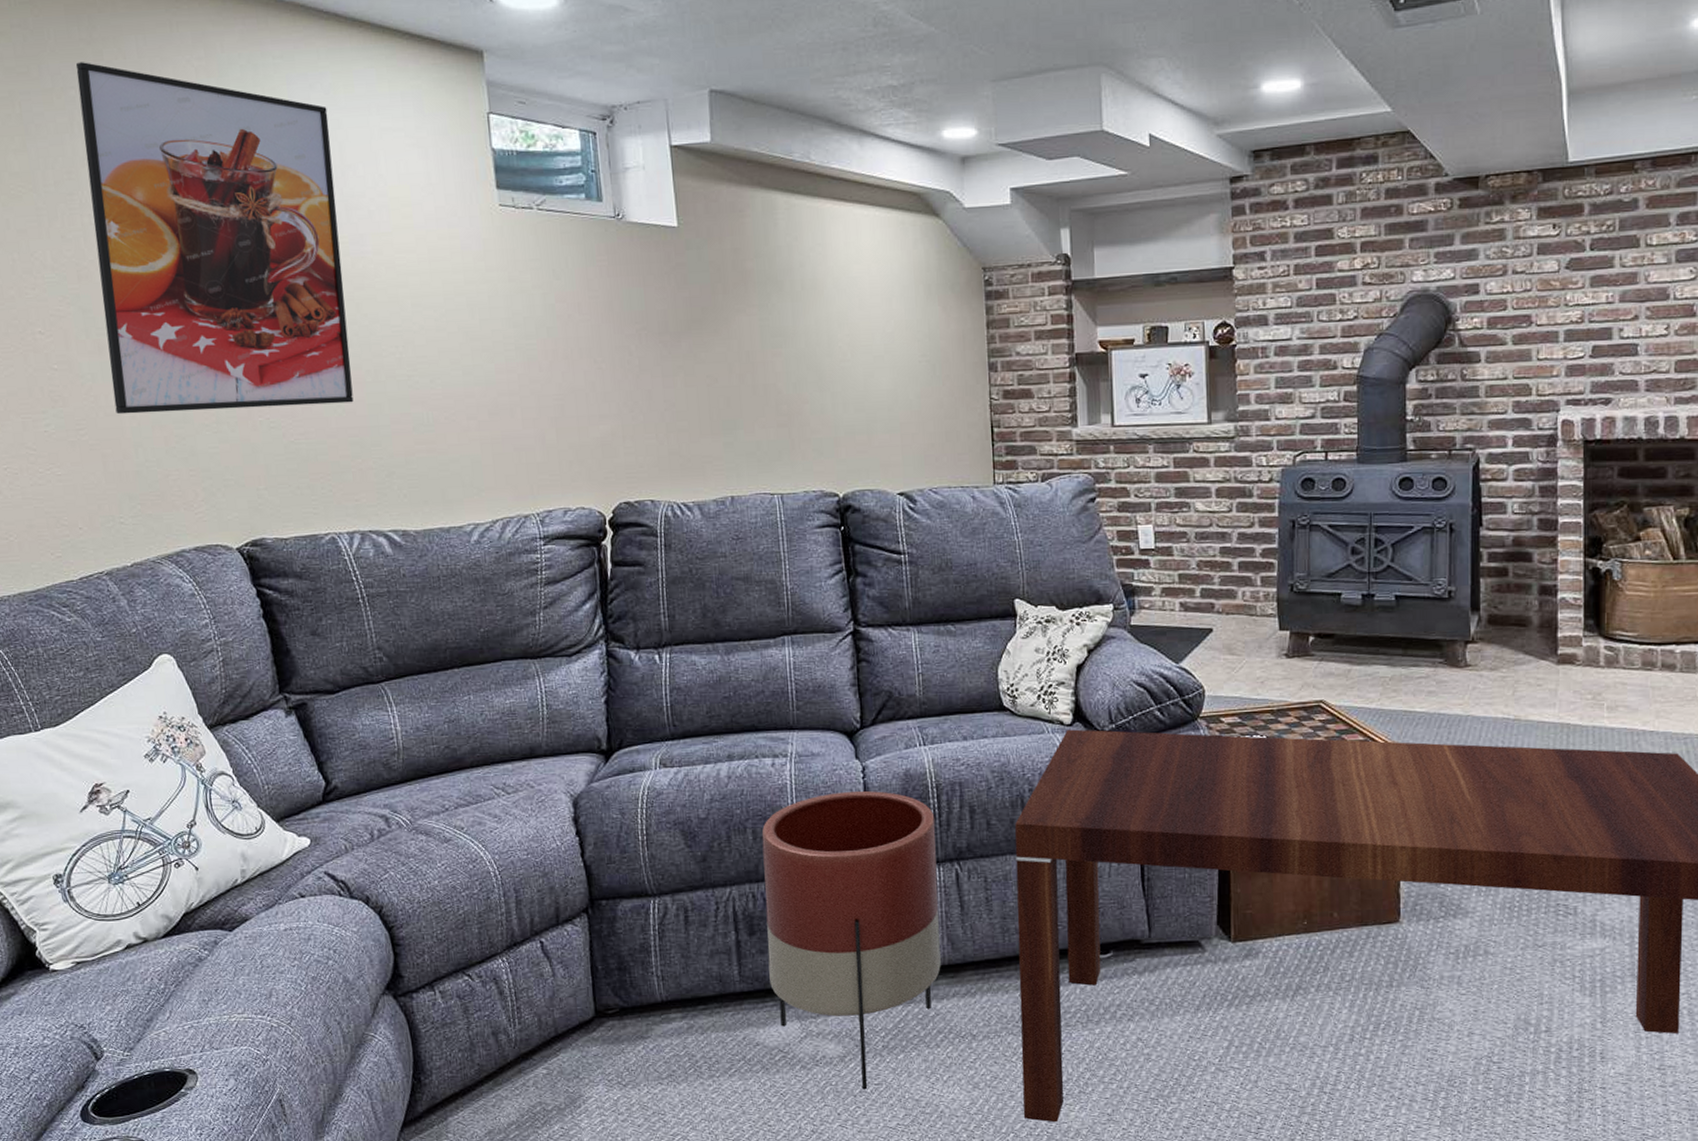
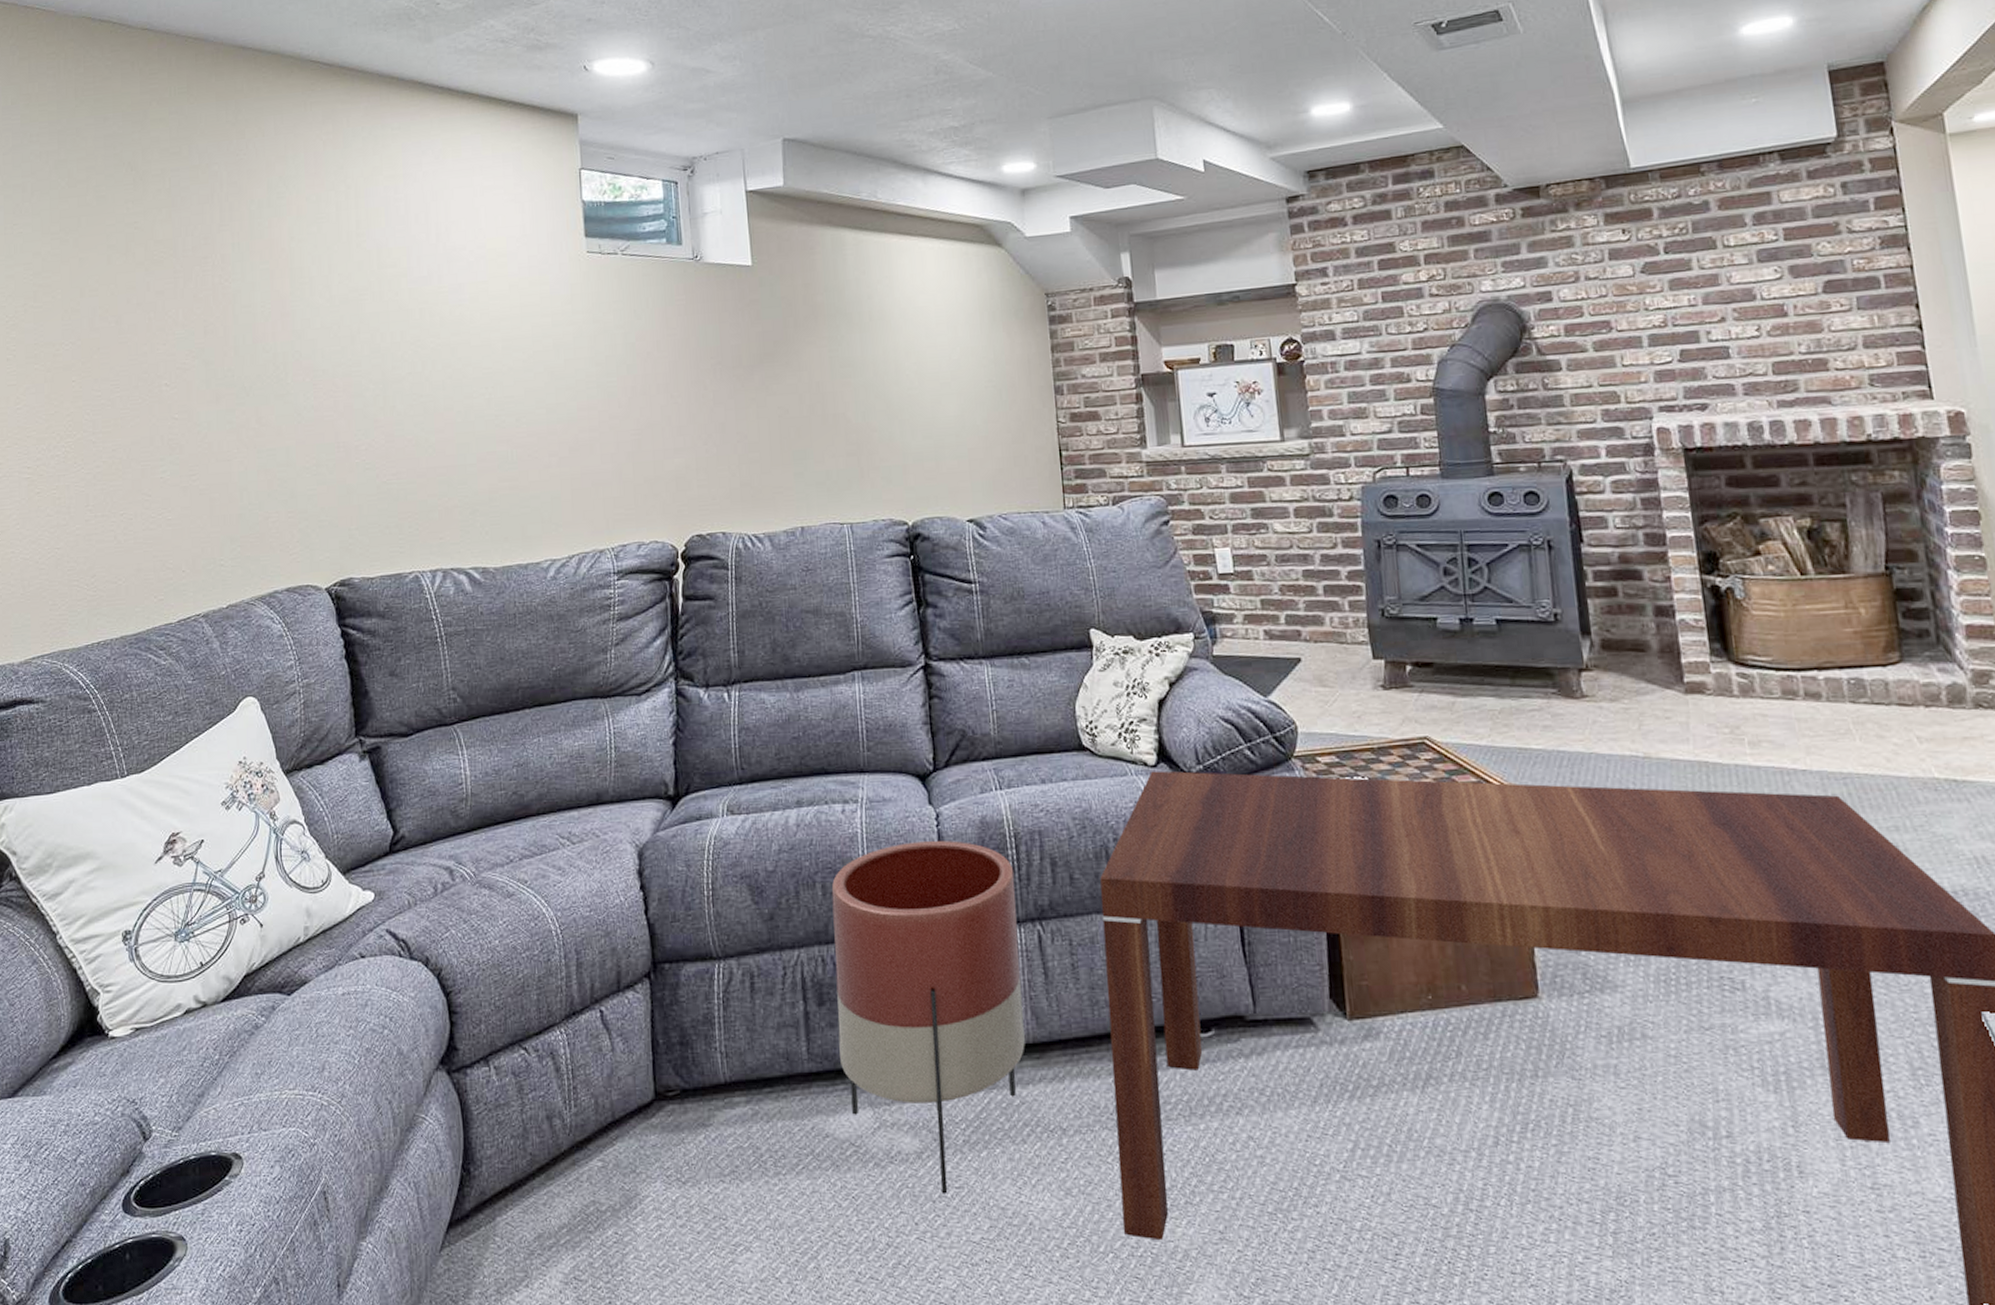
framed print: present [75,62,354,415] -> none [221,140,444,460]

